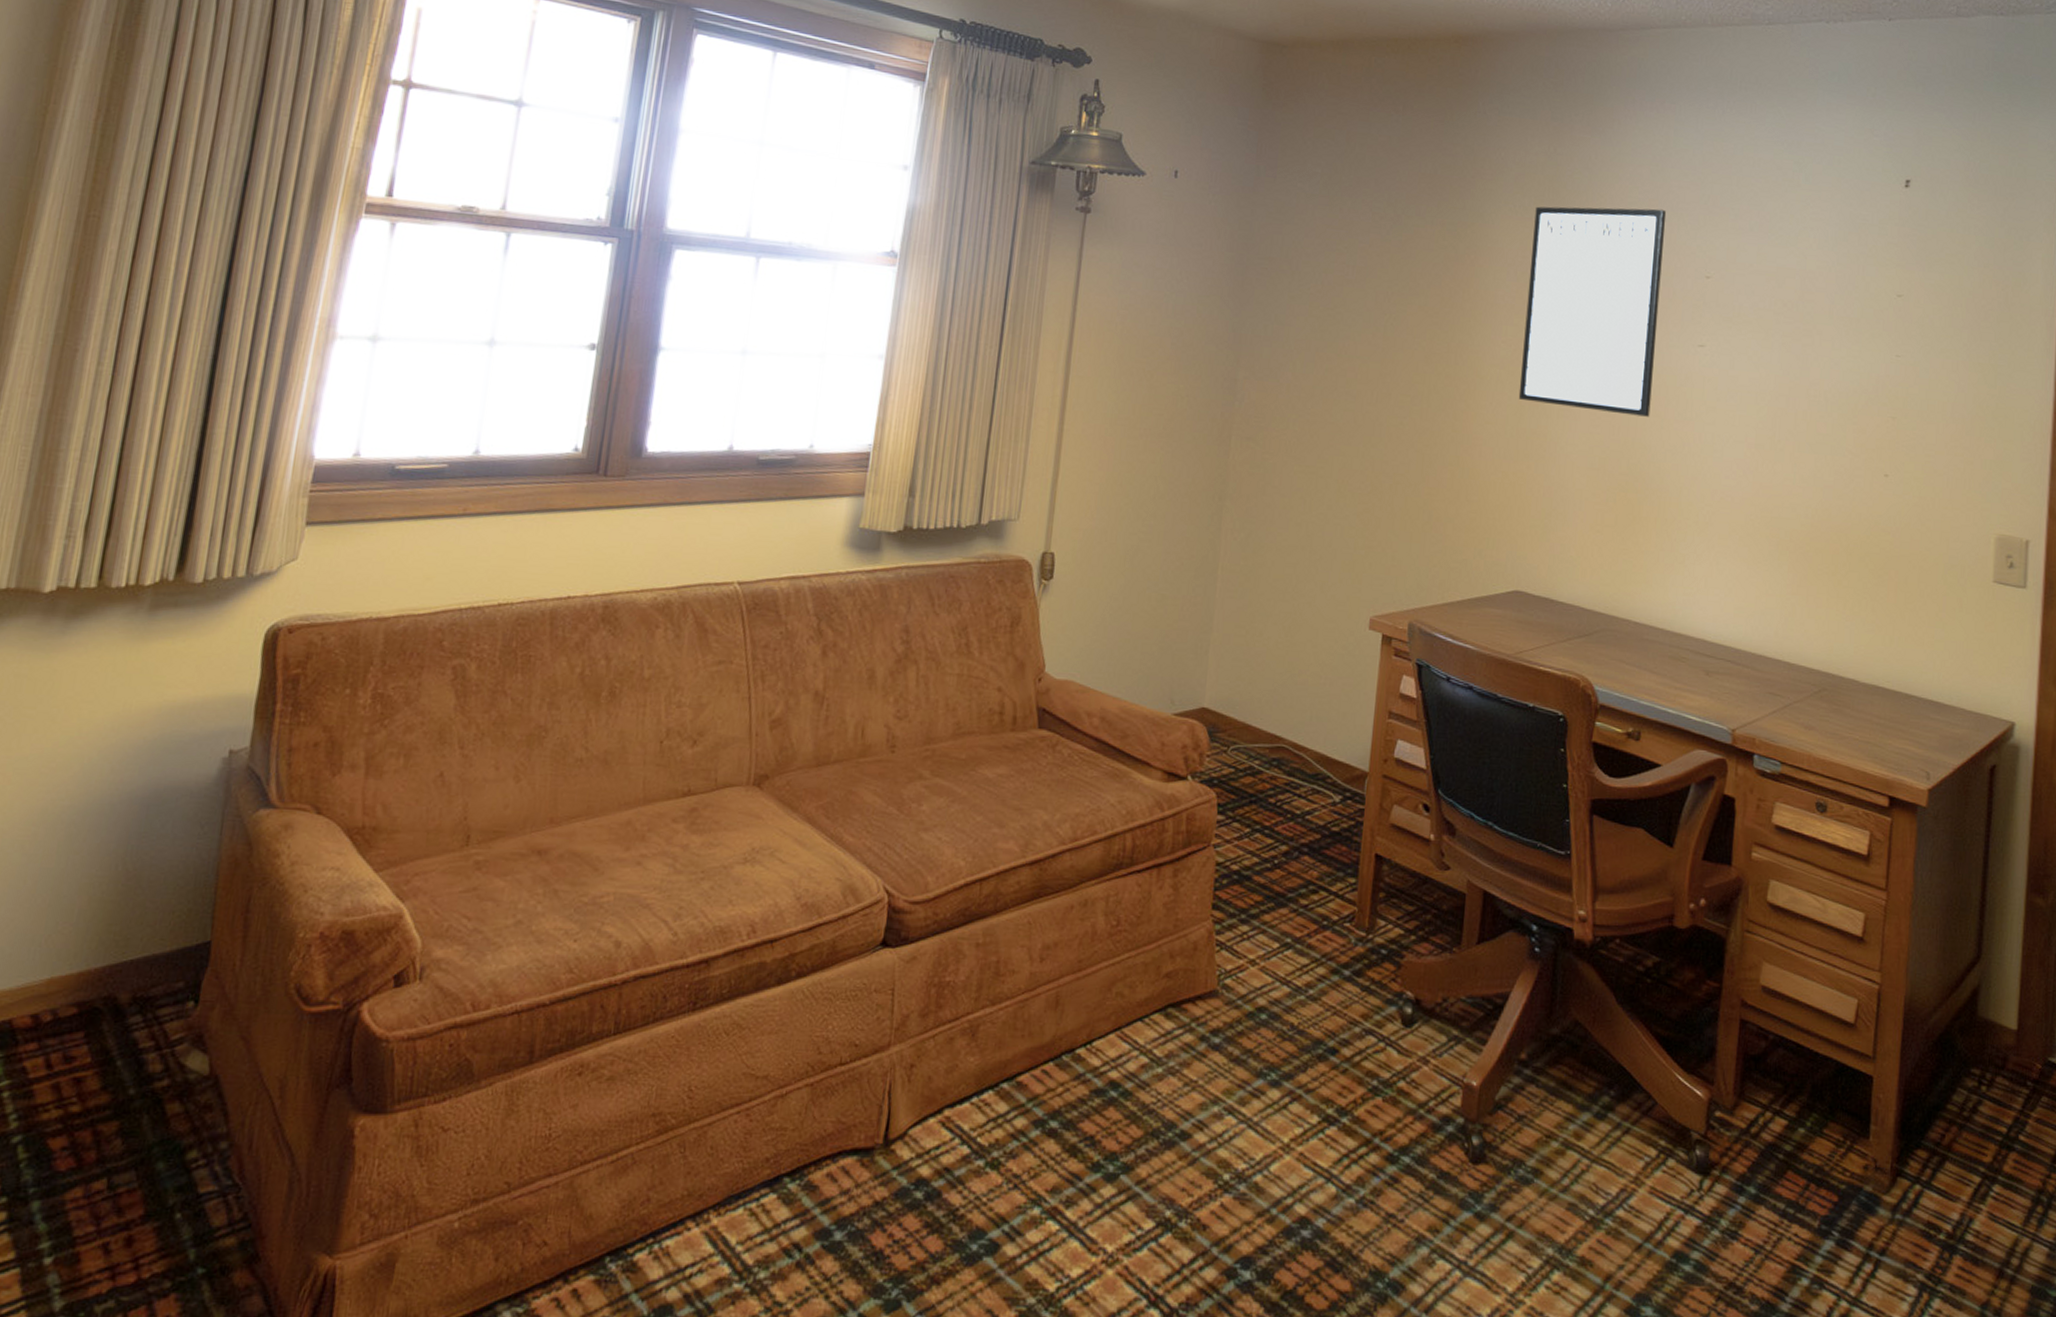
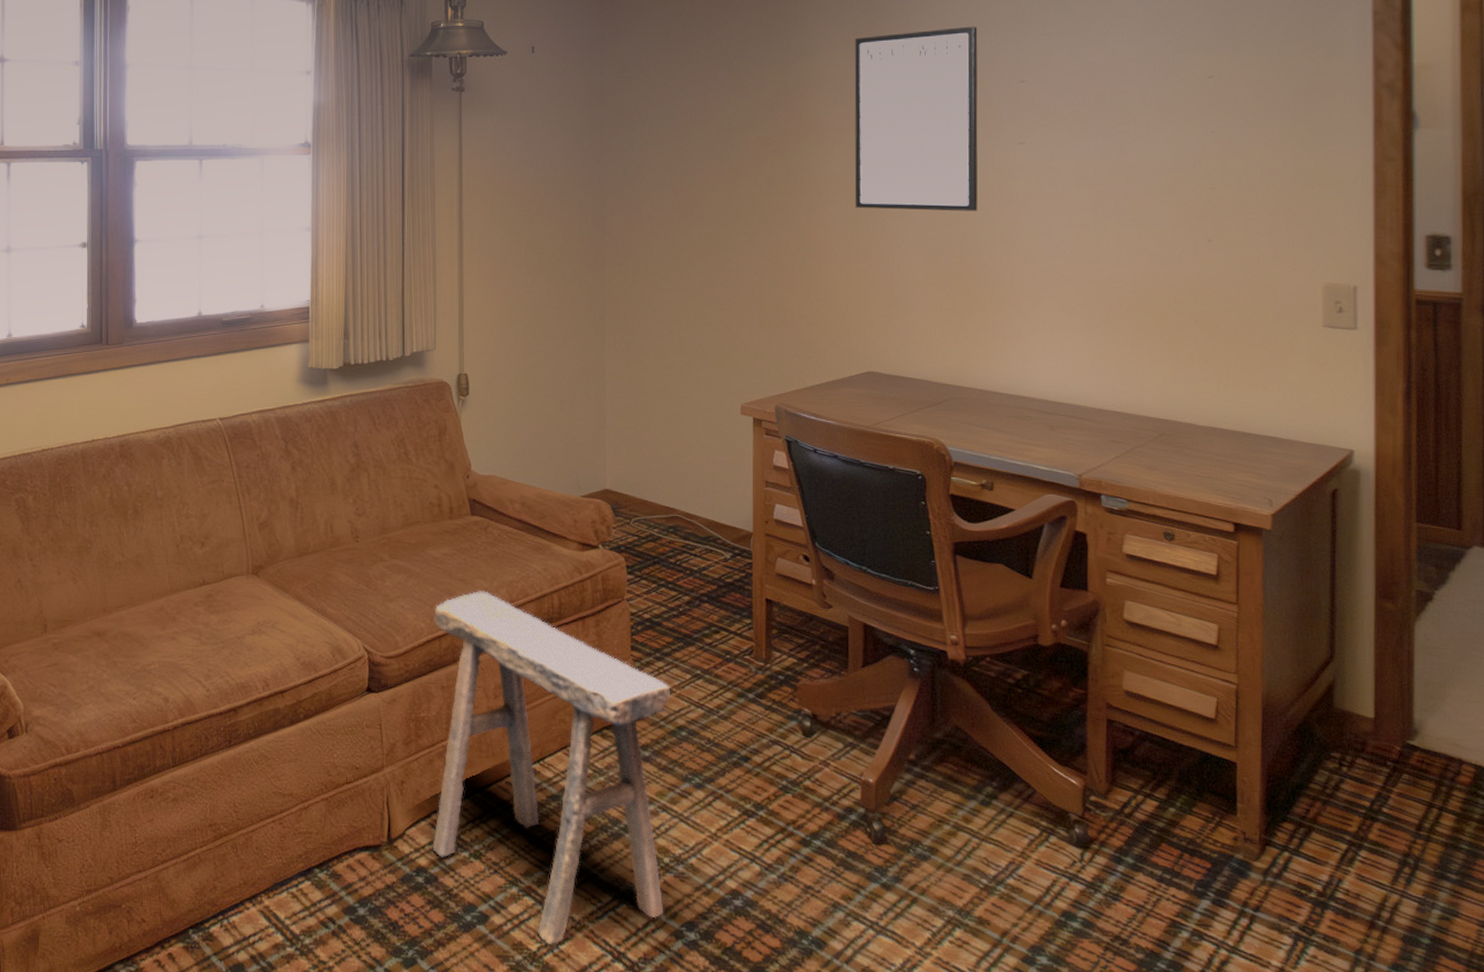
stool: none [939,824,1253,1284] -> present [432,591,670,944]

